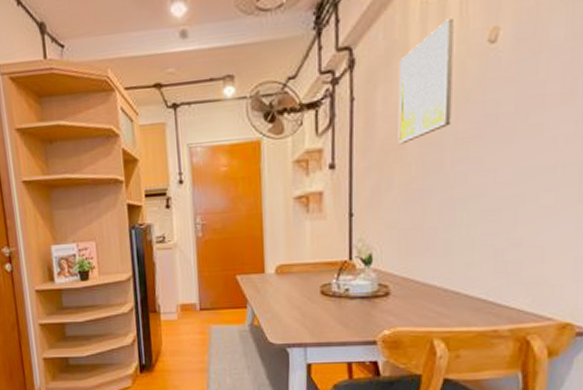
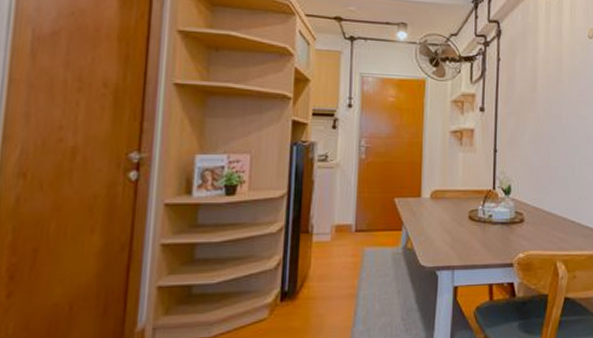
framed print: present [398,18,454,145] -> none [531,16,567,100]

